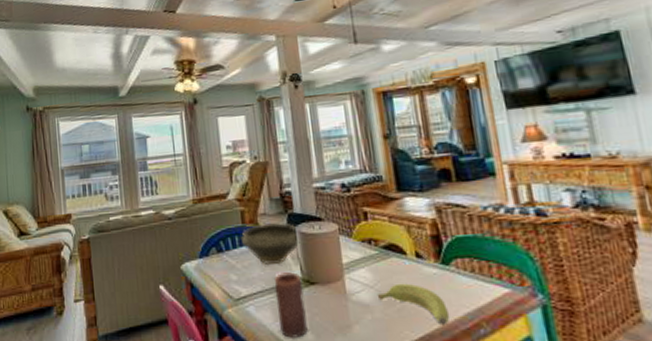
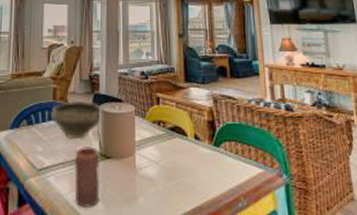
banana: present [376,283,449,325] -> none [160,161,216,199]

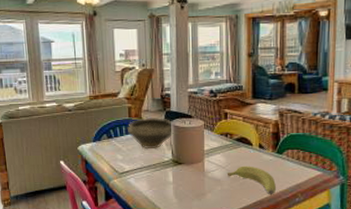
candle: present [75,147,99,207] -> none [151,155,173,201]
banana: none [160,161,216,199] -> present [227,165,276,195]

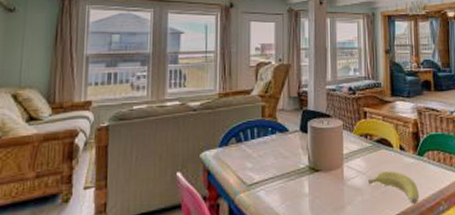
bowl: present [127,117,174,150] -> none [259,117,311,155]

